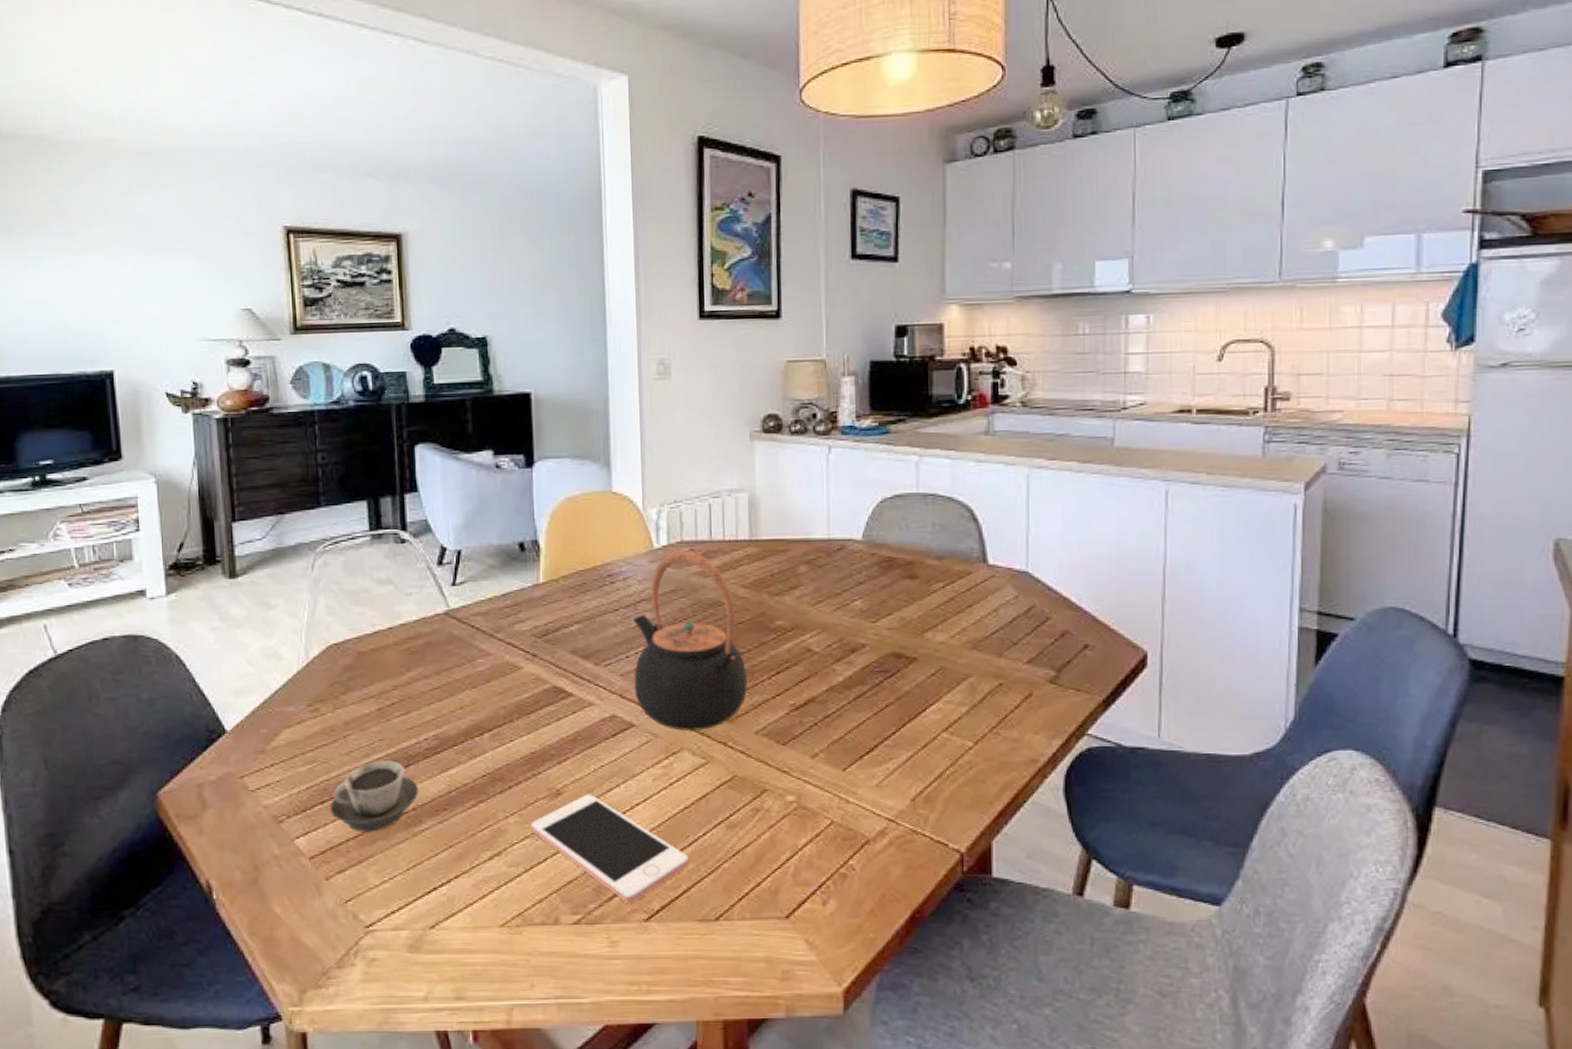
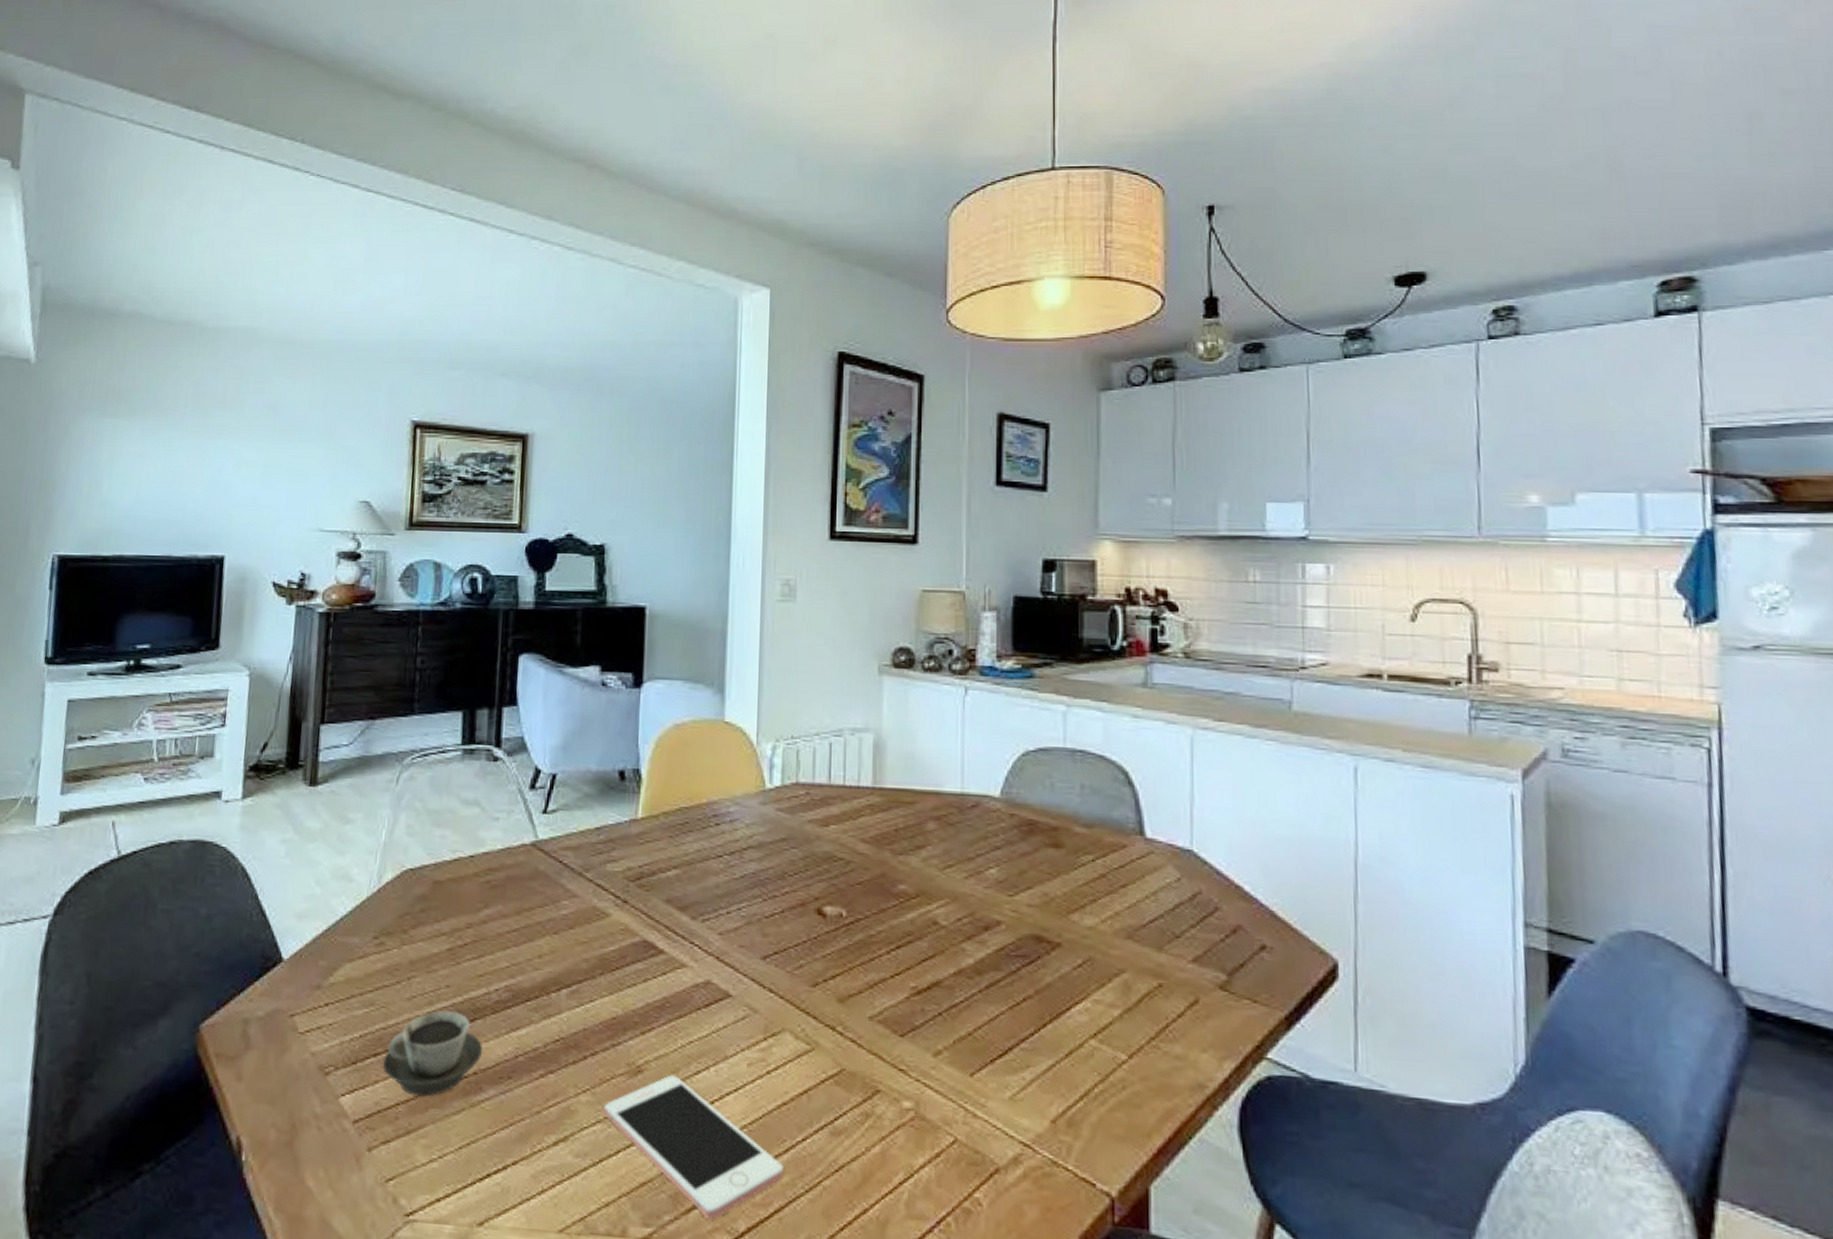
teapot: present [633,549,748,732] -> none [734,792,863,1009]

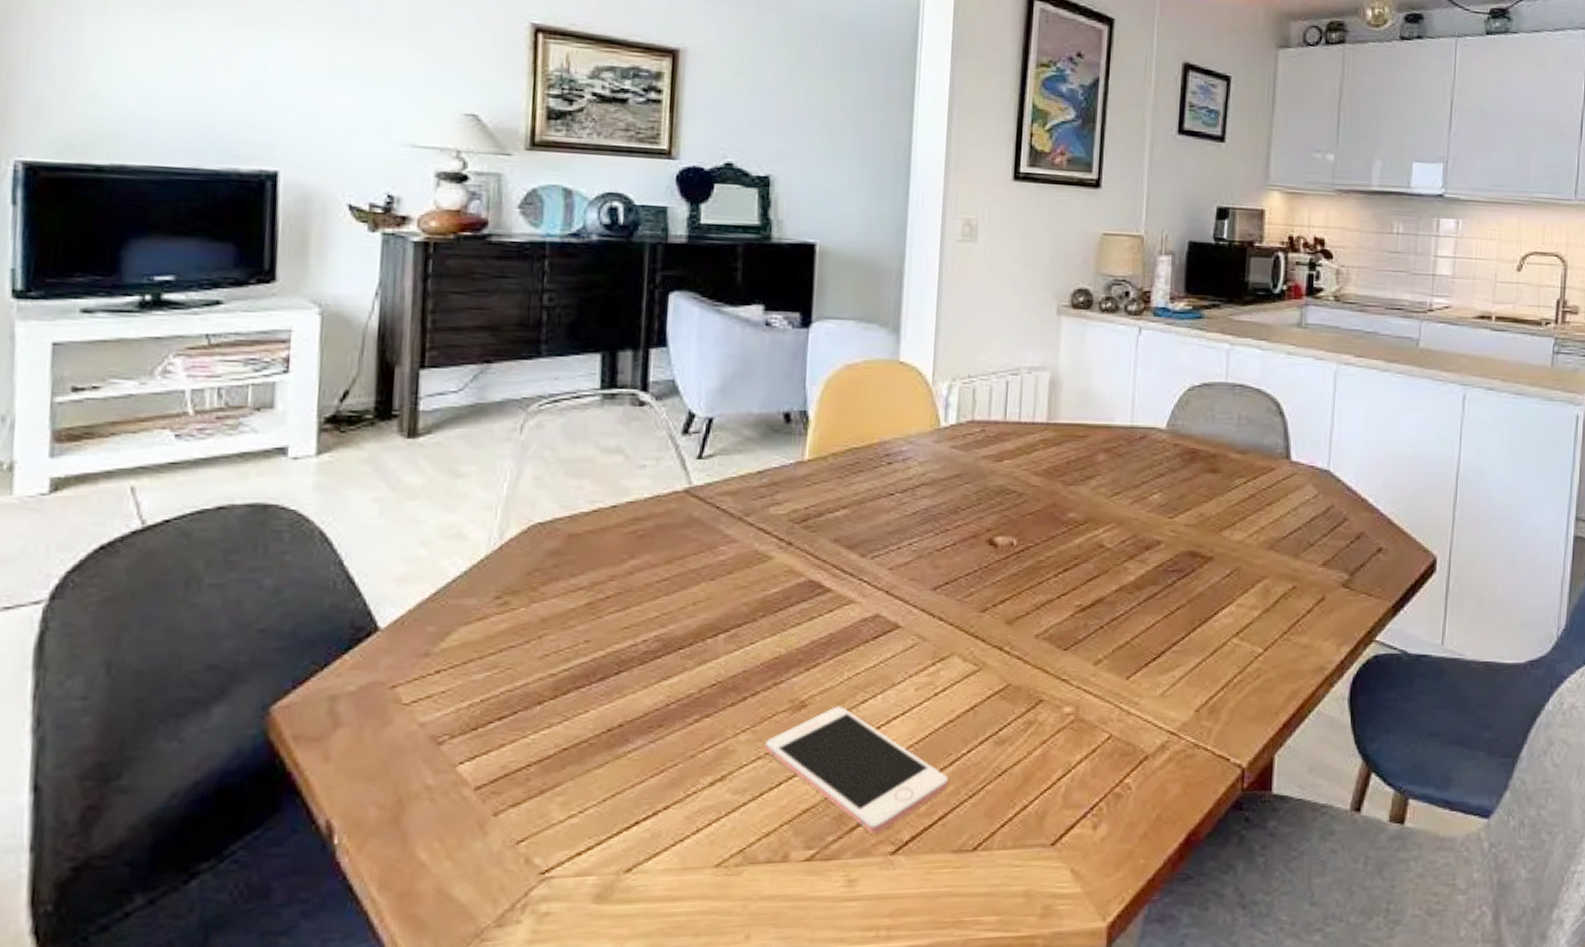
cup: present [382,1010,483,1097] -> none [509,666,630,755]

